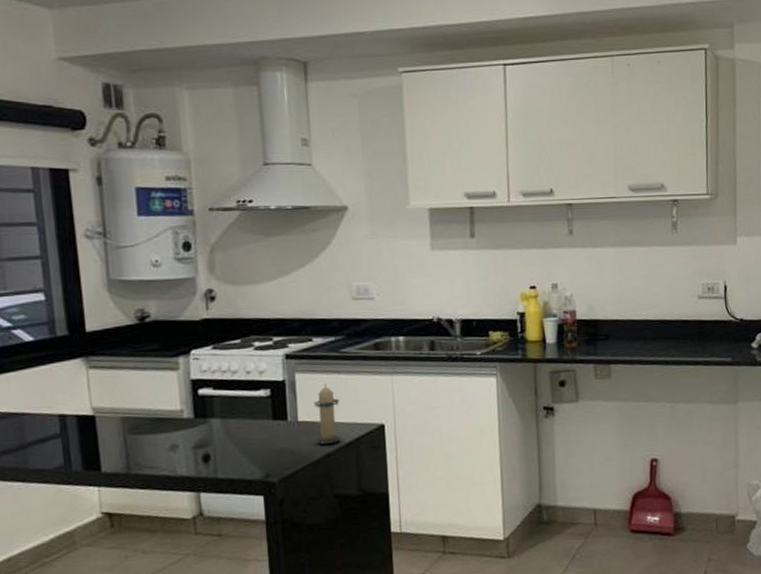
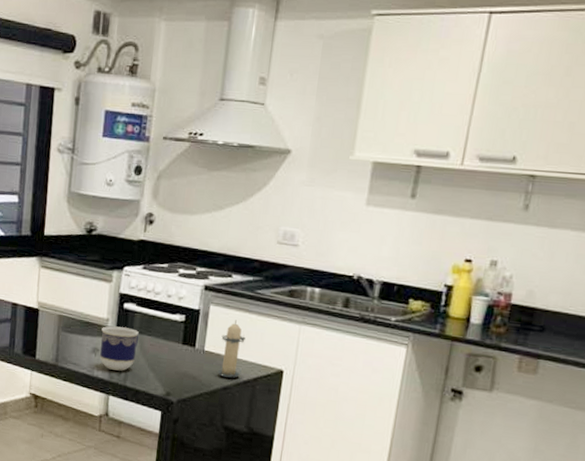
cup: none [177,414,223,465] -> present [100,326,139,371]

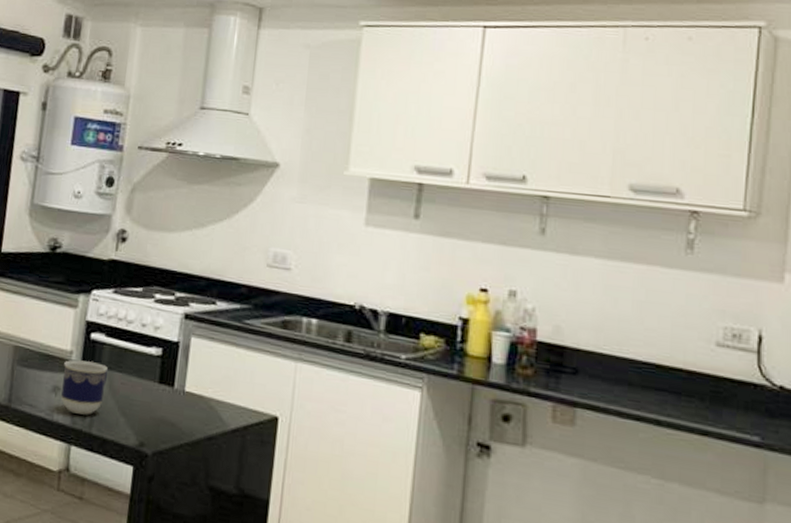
candle: present [217,320,245,378] -> none [200,354,233,426]

